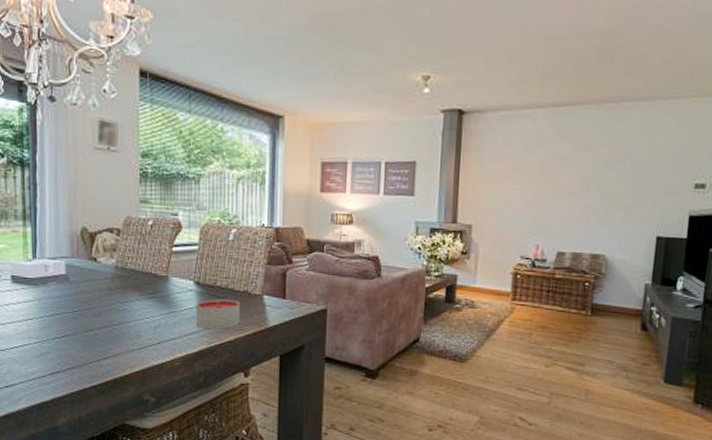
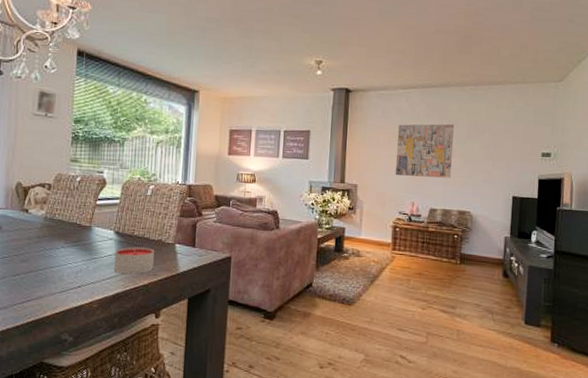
wall art: none [516,150,590,216] -> present [395,123,455,178]

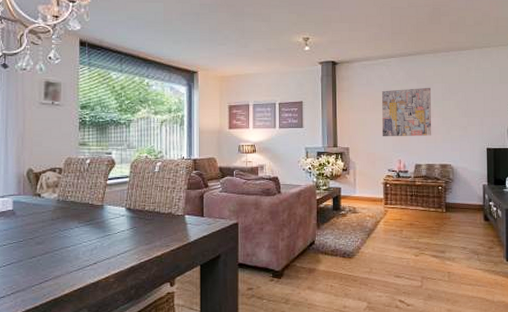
candle: present [114,246,155,274] -> none [128,221,166,247]

